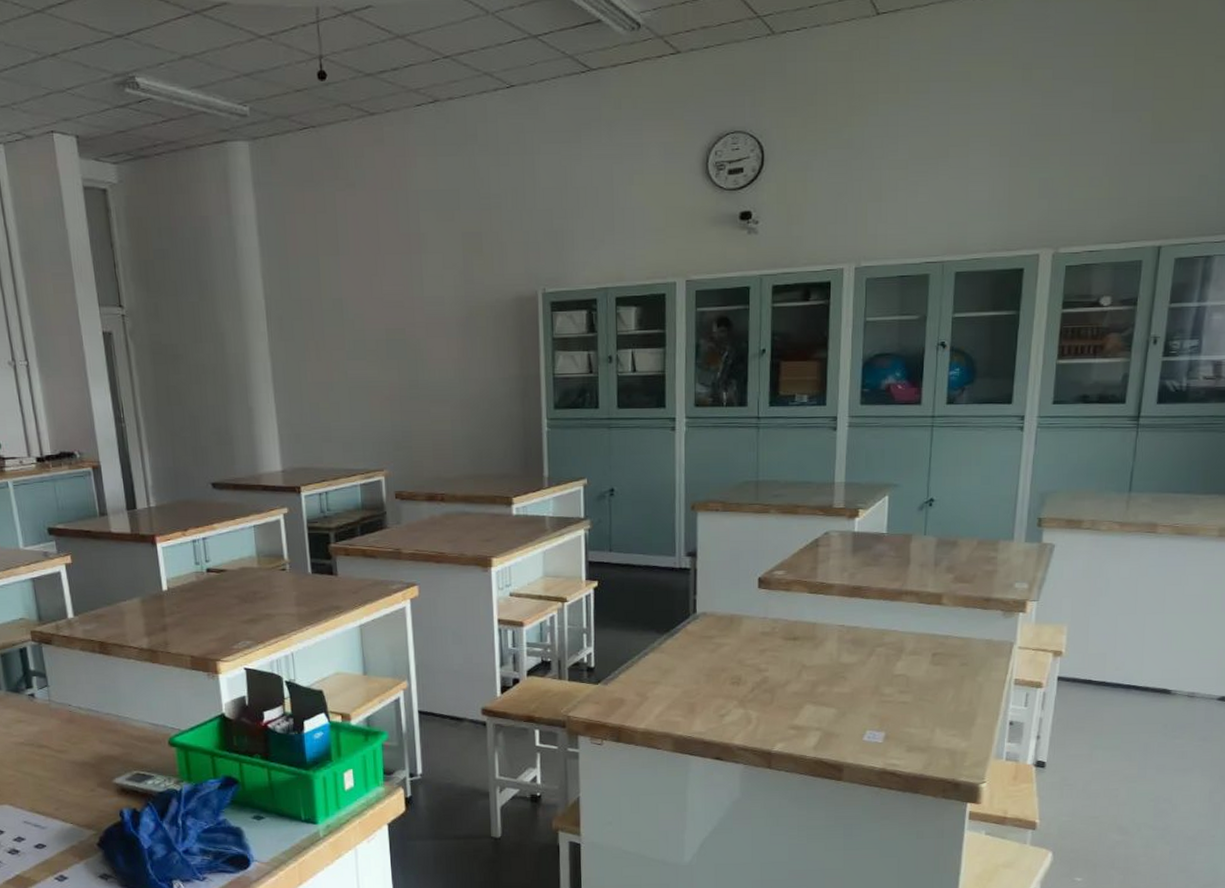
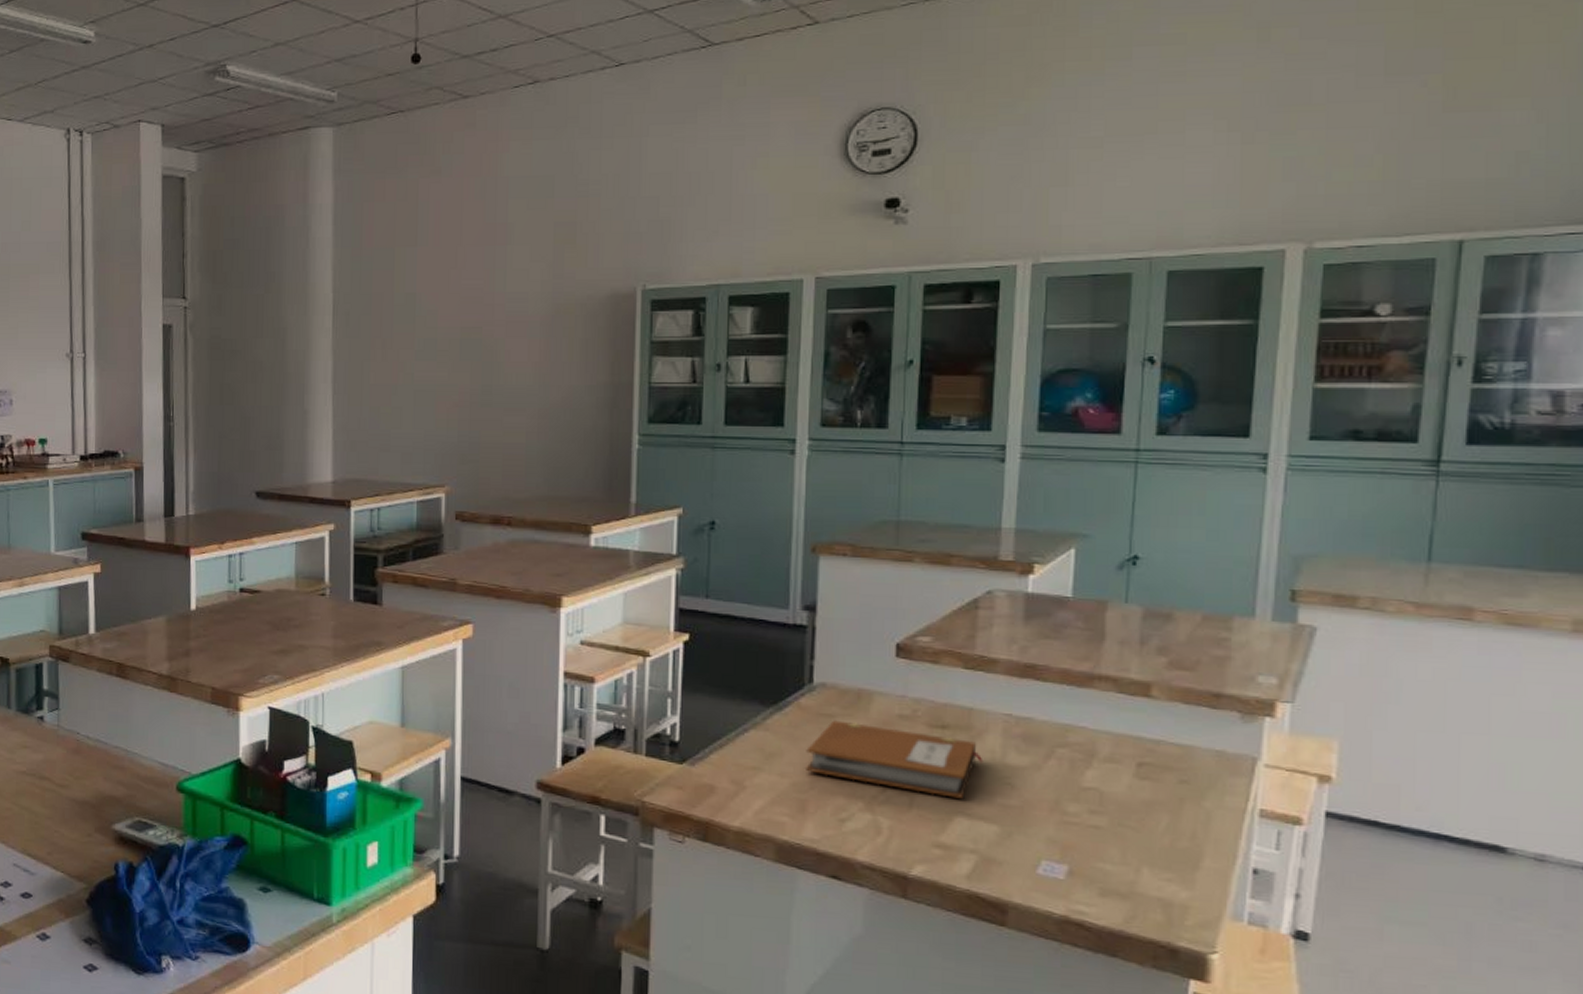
notebook: none [693,640,824,691] -> present [806,720,984,798]

